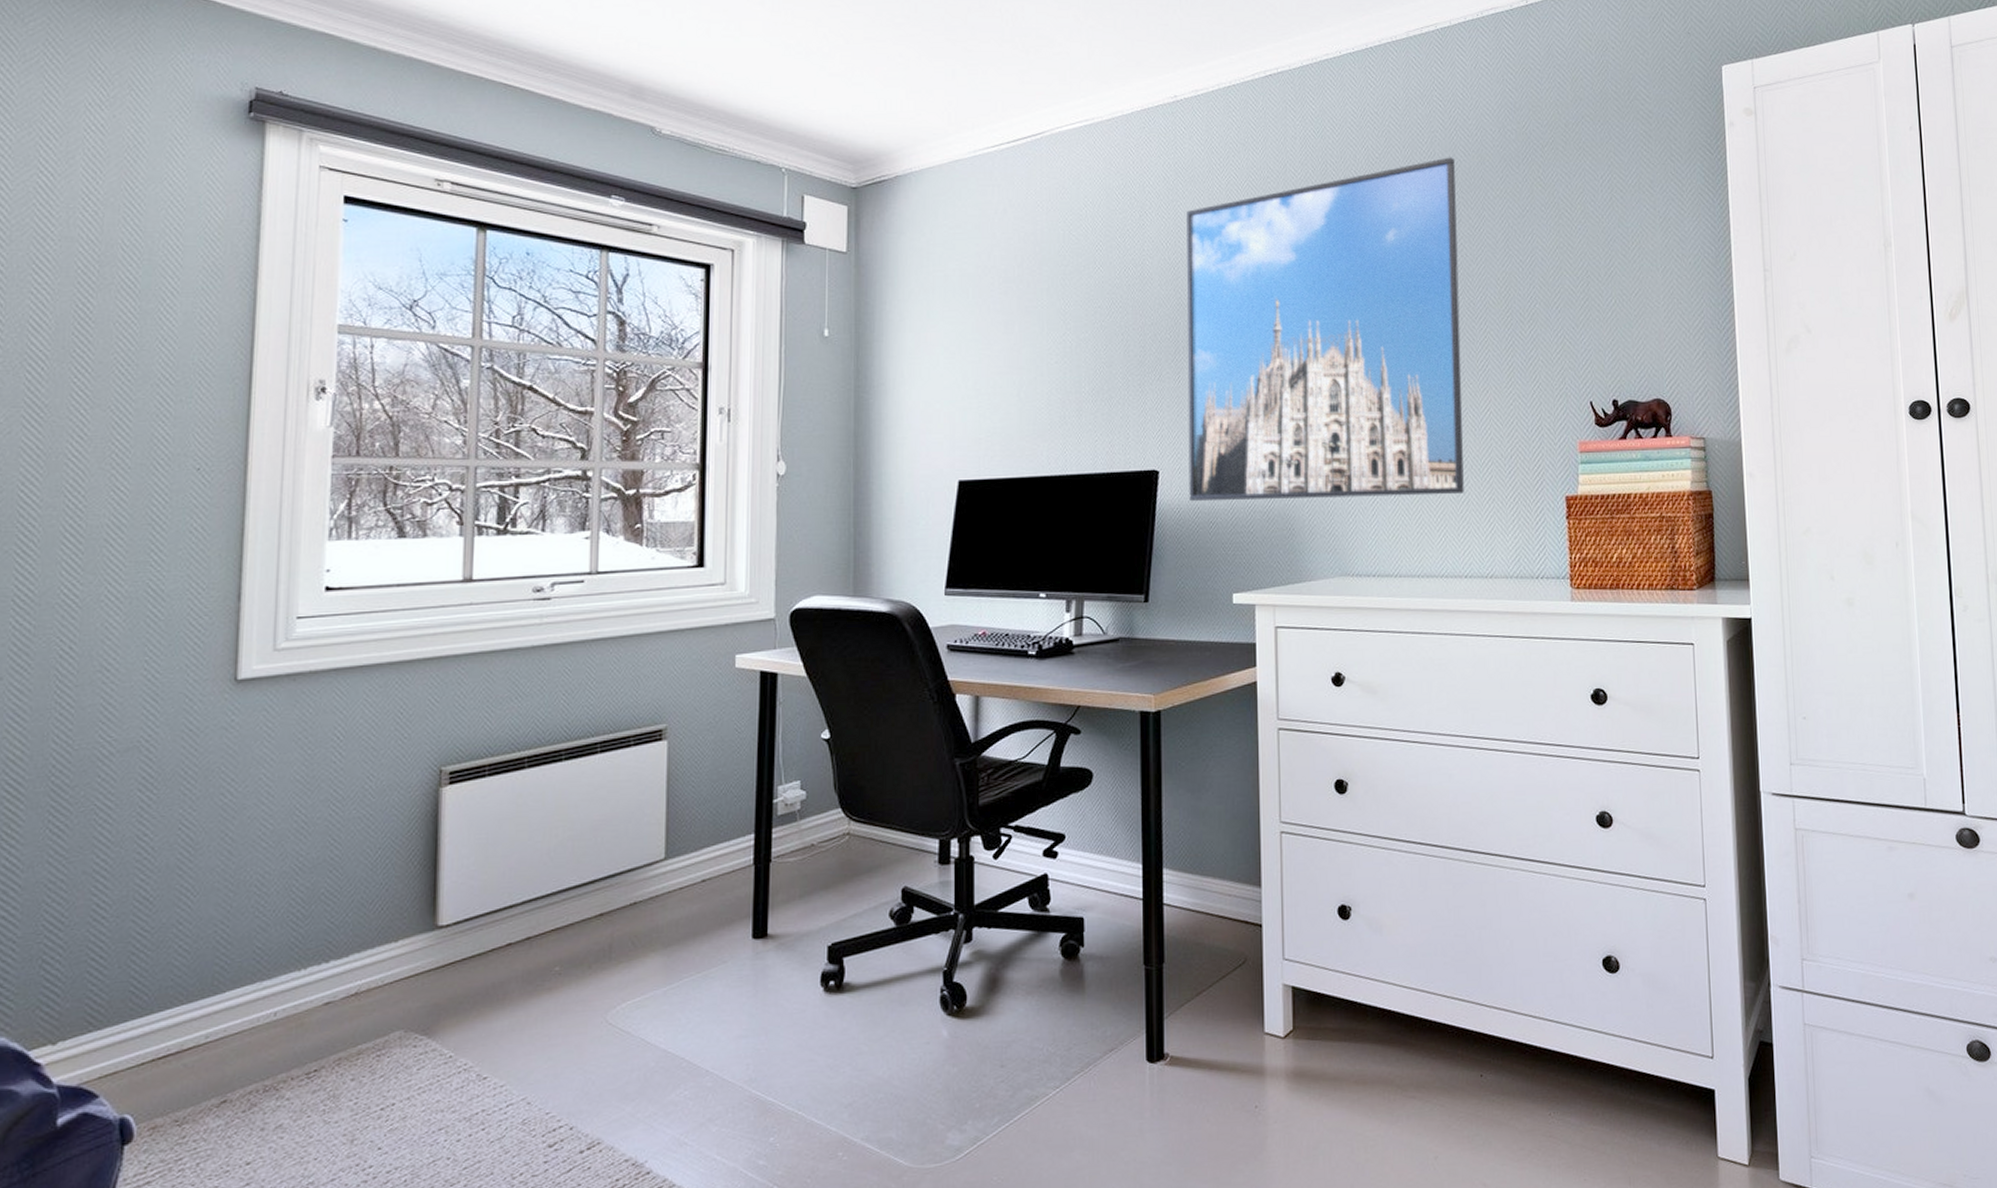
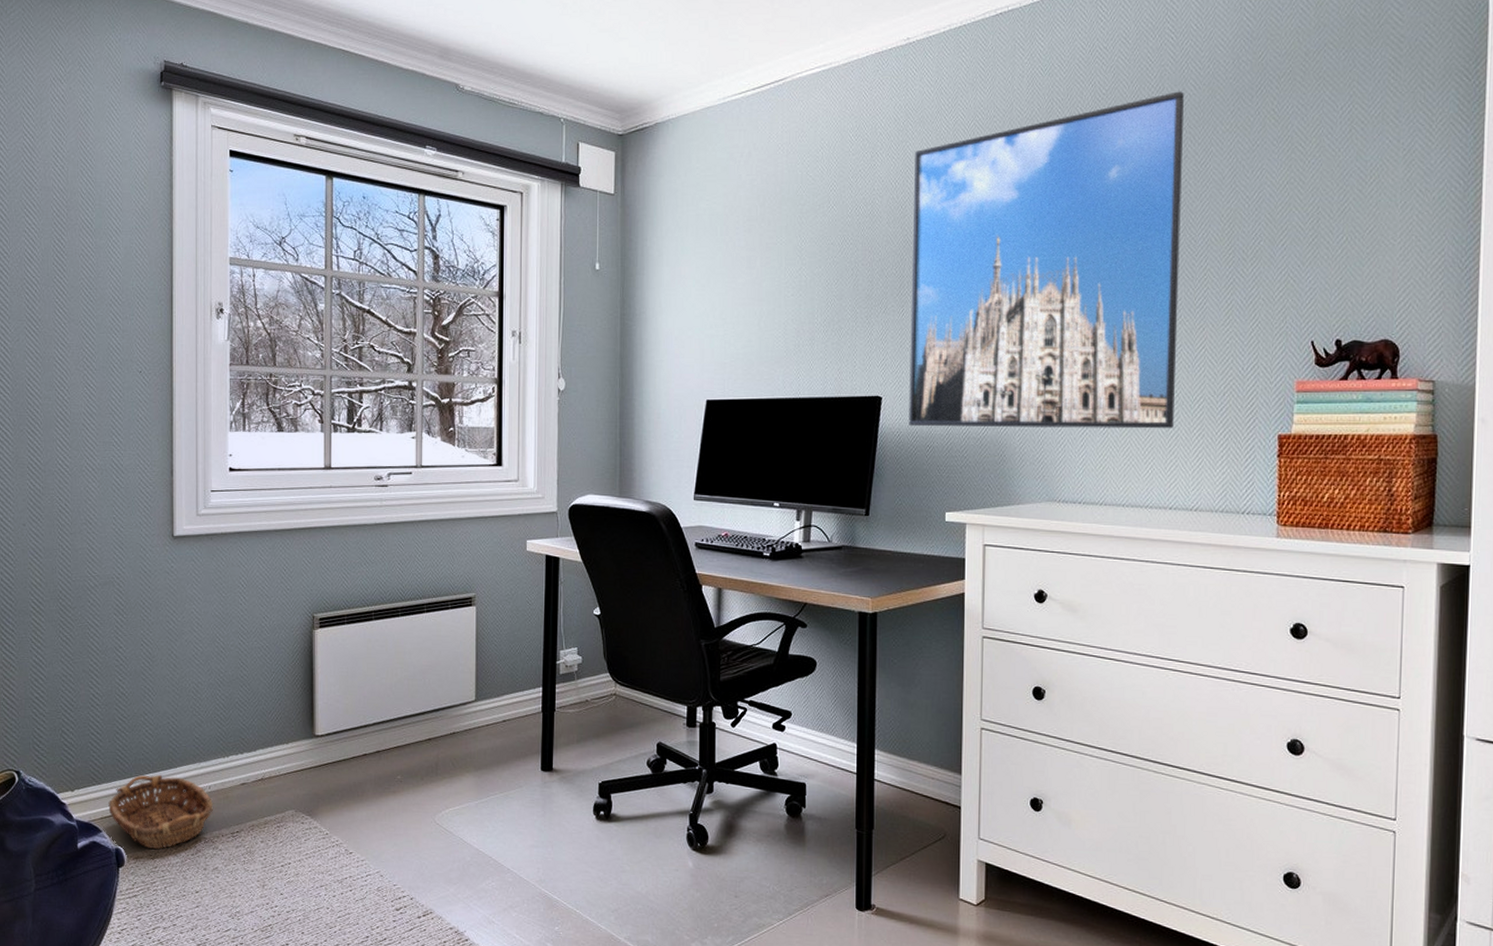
basket: none [112,1004,279,1112] -> present [108,774,213,850]

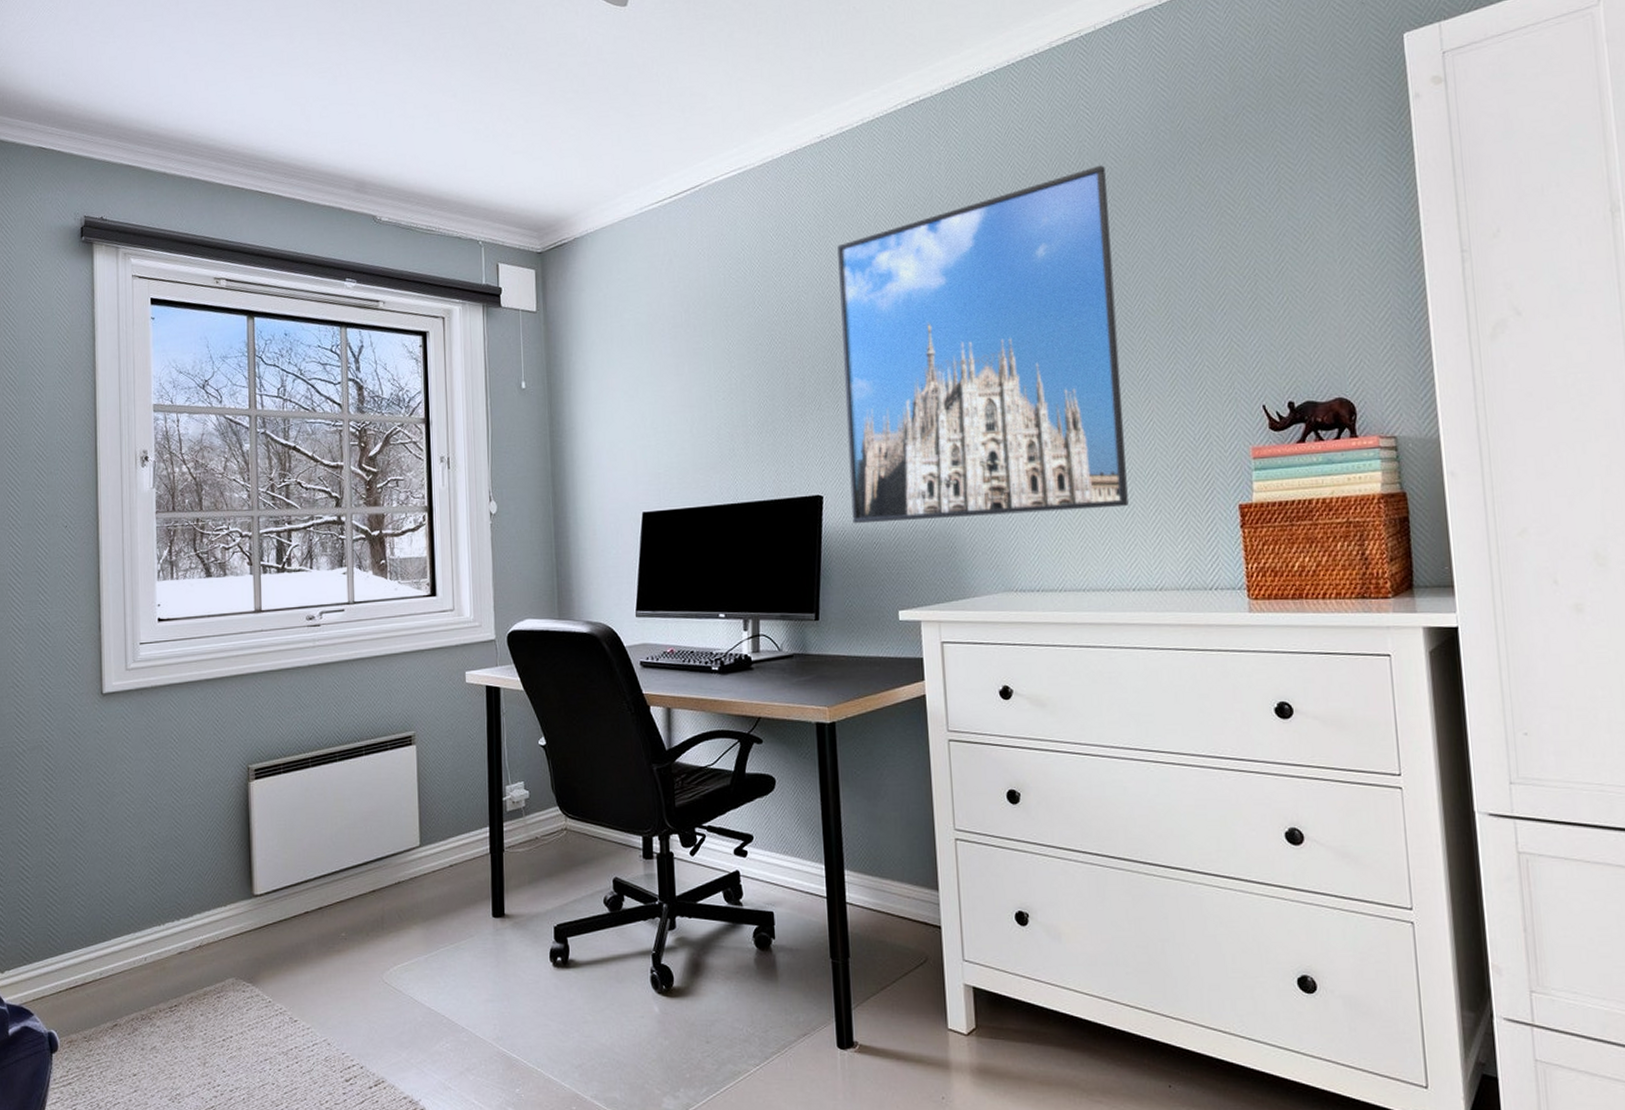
basket: present [108,774,213,850] -> none [40,948,149,1031]

